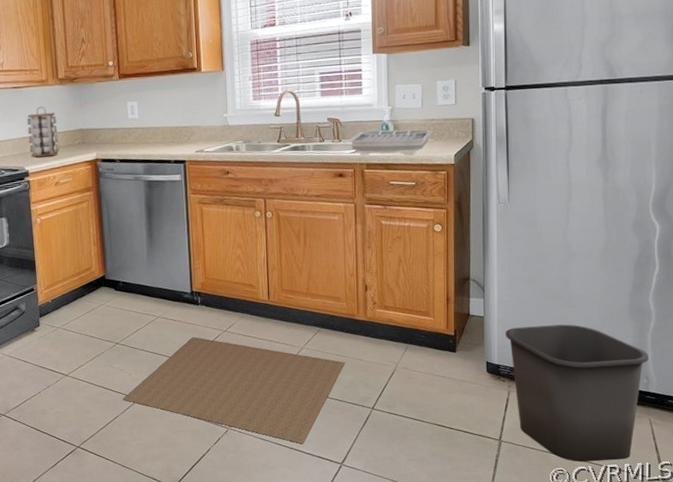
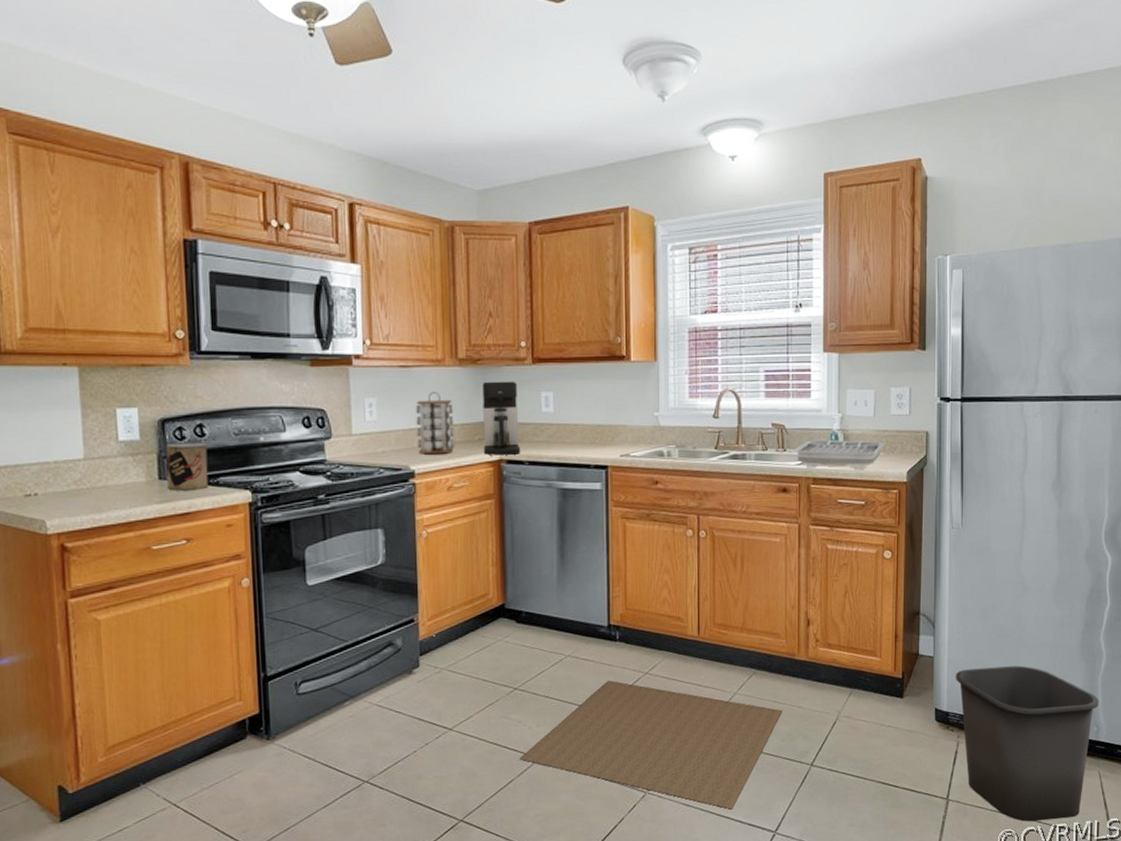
coffee maker: none [79,94,112,156] -> present [482,381,520,456]

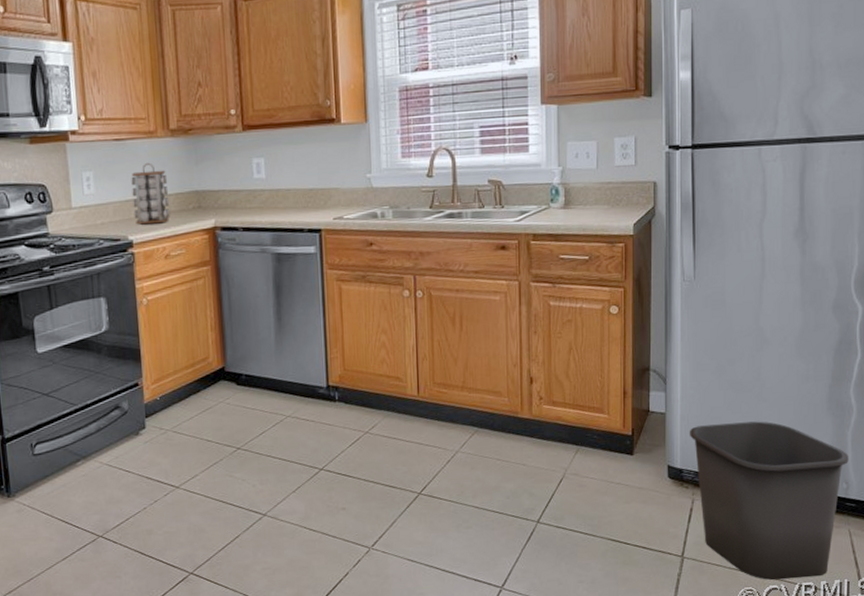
coffee maker: present [482,381,520,456] -> none [194,149,234,224]
doormat: present [519,681,783,810] -> none [245,440,506,565]
dish rack: present [793,439,885,470] -> none [512,194,609,225]

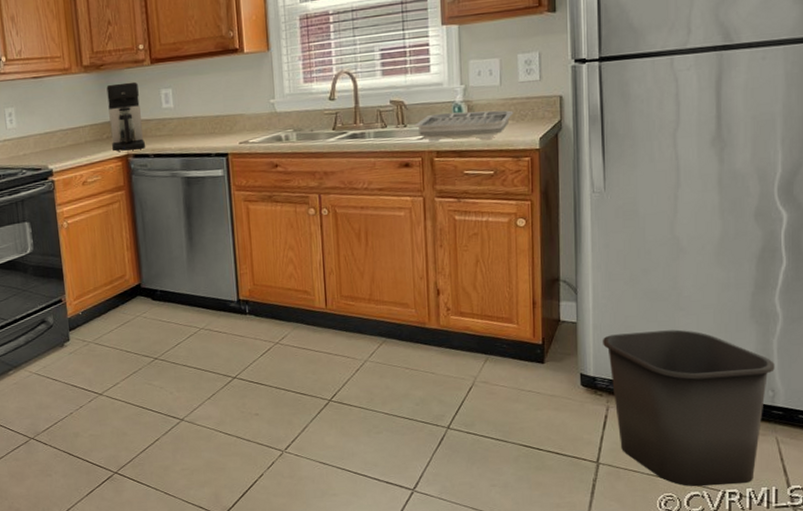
spice rack: present [131,162,171,225] -> none [49,97,86,155]
coffee maker: none [194,149,234,224] -> present [106,81,145,152]
dish rack: none [512,194,609,225] -> present [414,110,514,143]

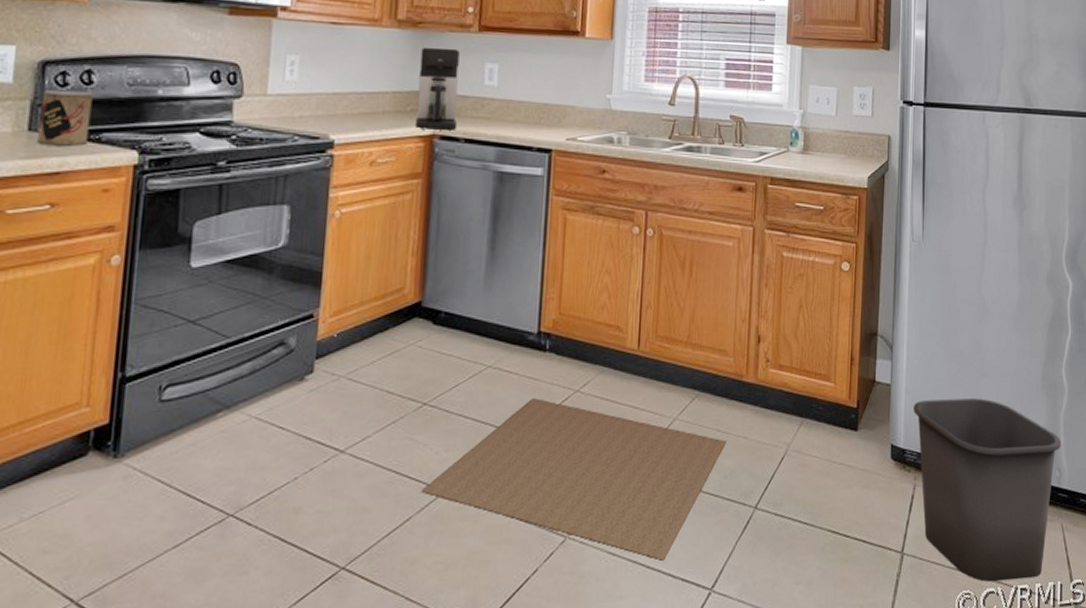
doormat: none [163,350,415,468] -> present [421,398,726,561]
dish rack: present [414,110,514,143] -> none [751,136,846,172]

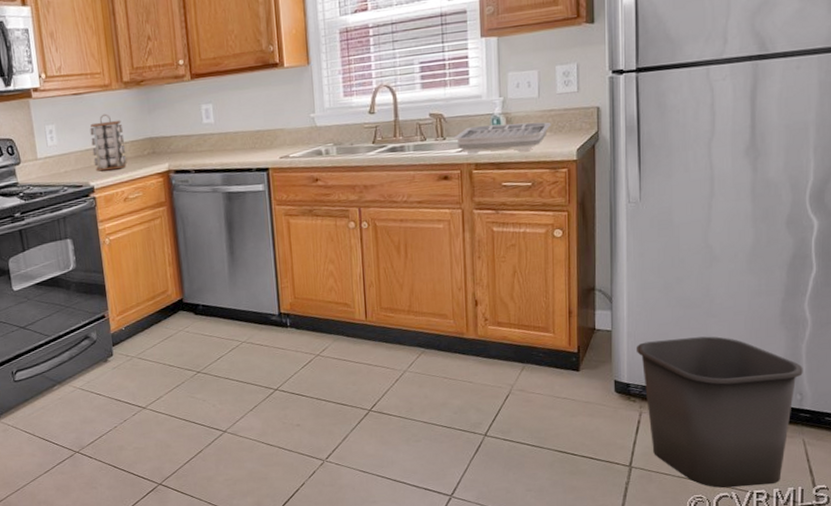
spice rack: none [340,53,387,124] -> present [90,113,128,172]
coffee maker: present [416,47,460,130] -> none [147,97,186,168]
doormat: present [421,398,726,561] -> none [206,363,453,476]
dish rack: none [751,136,846,172] -> present [453,122,552,155]

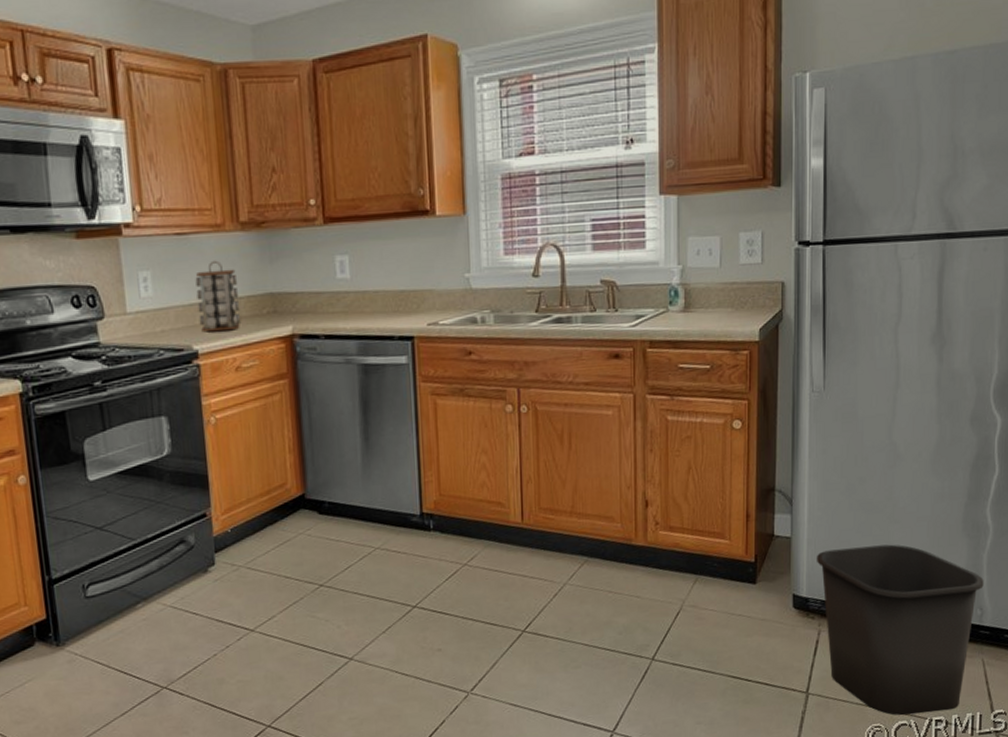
dish rack: present [453,122,552,155] -> none [626,295,733,331]

